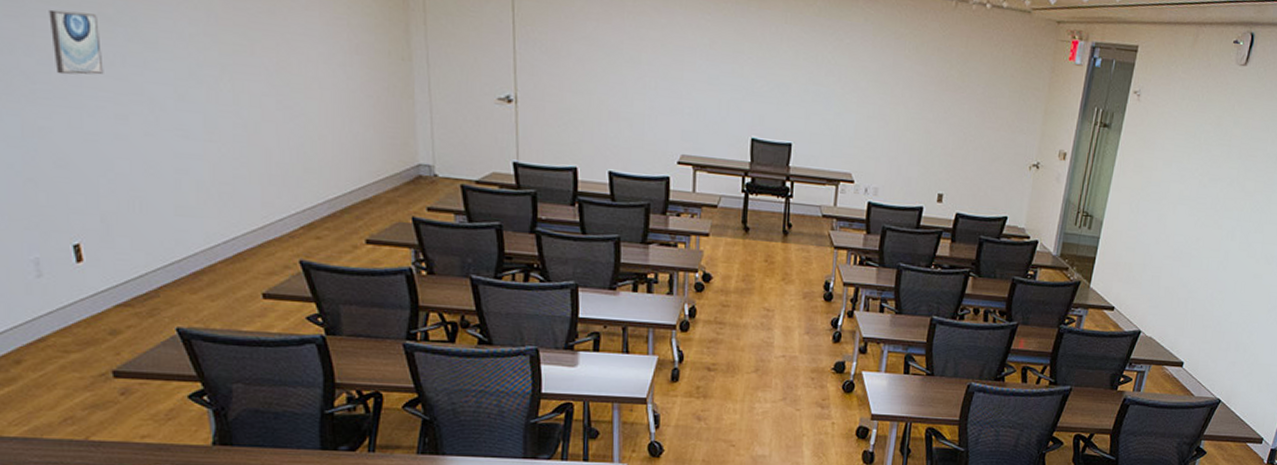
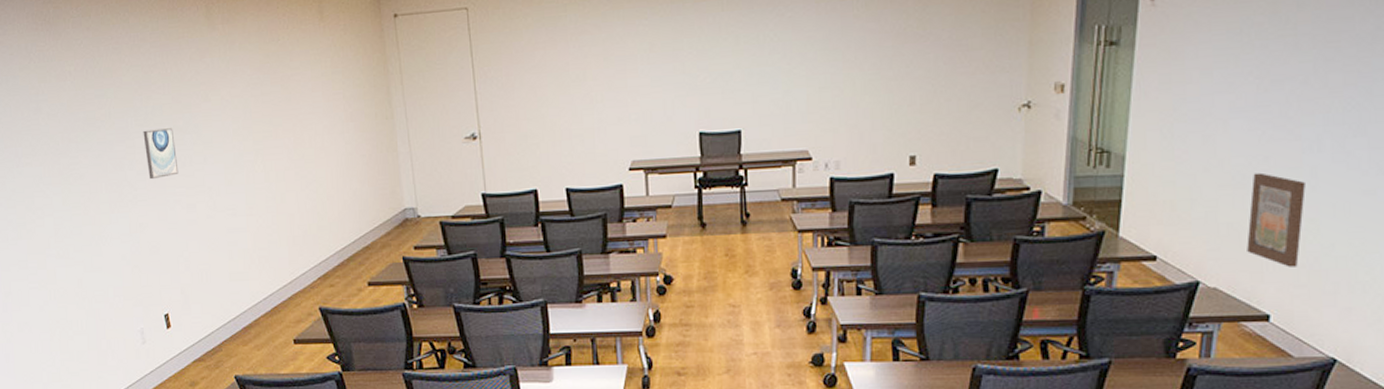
wall art: none [1175,250,1220,327] -> present [1247,172,1306,267]

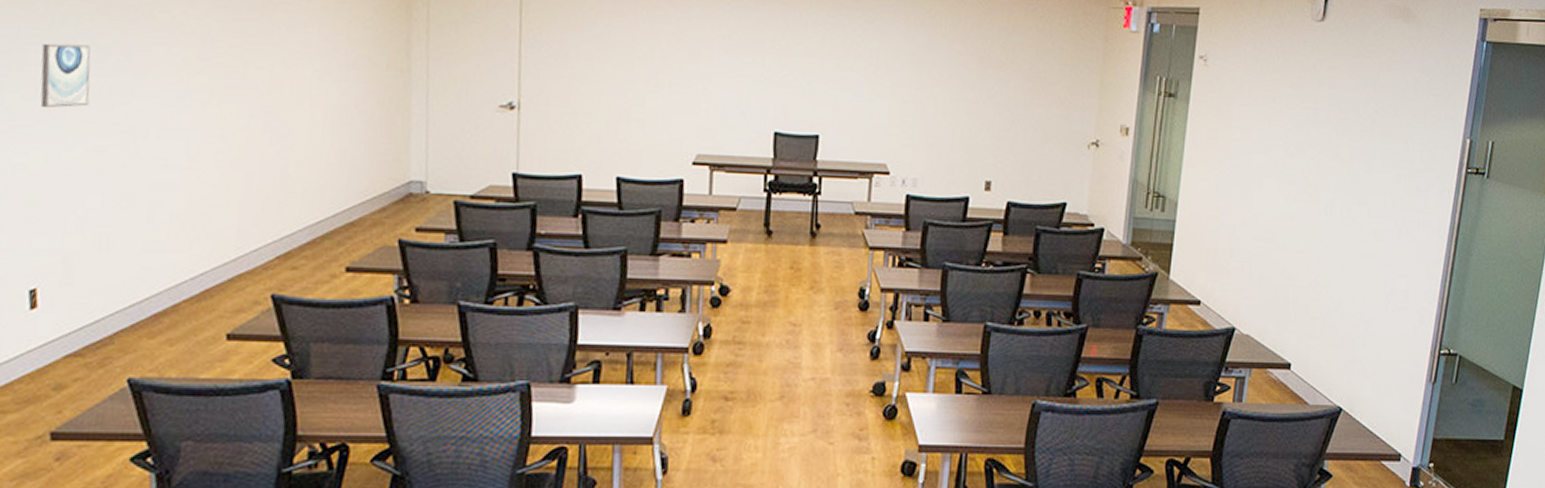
wall art: present [1247,172,1306,267] -> none [1274,229,1321,320]

